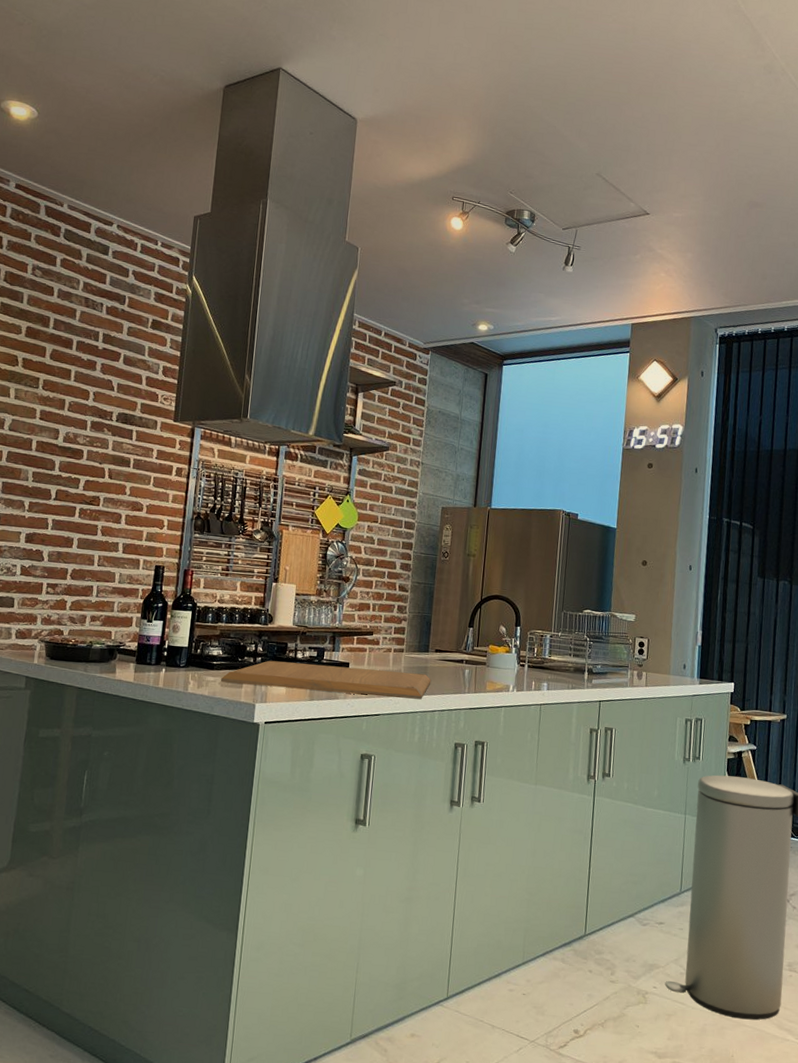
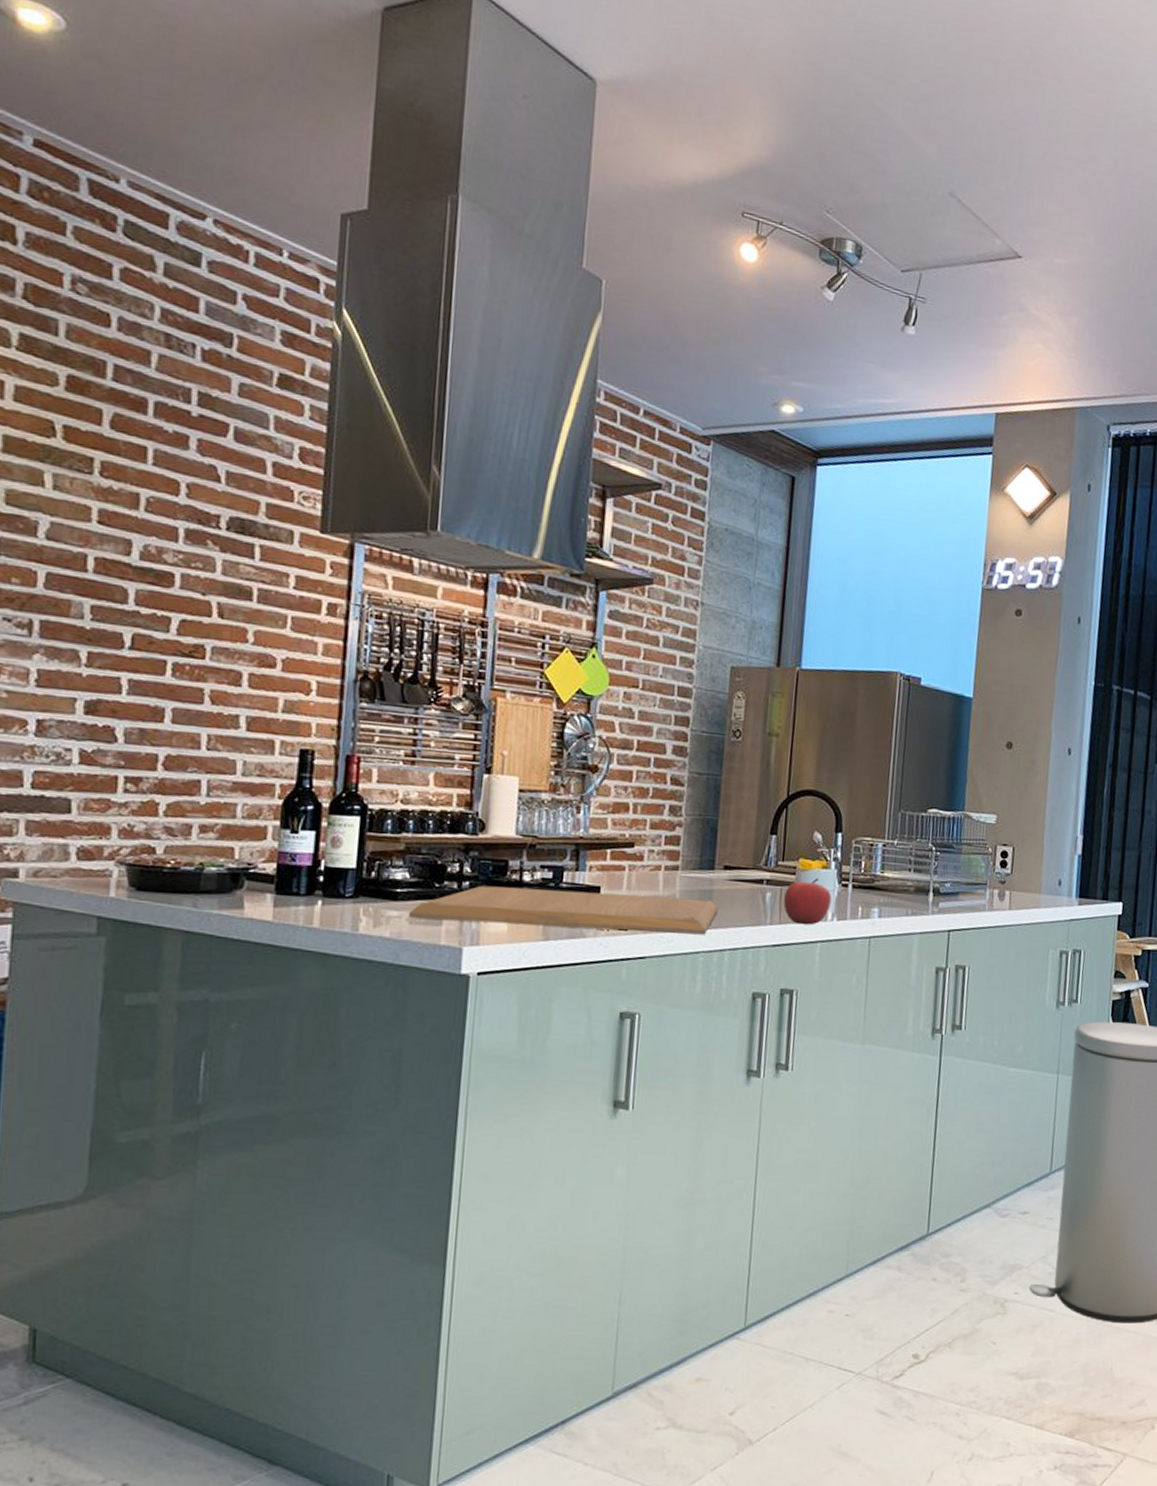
fruit: none [478,659,513,695] -> present [783,878,832,926]

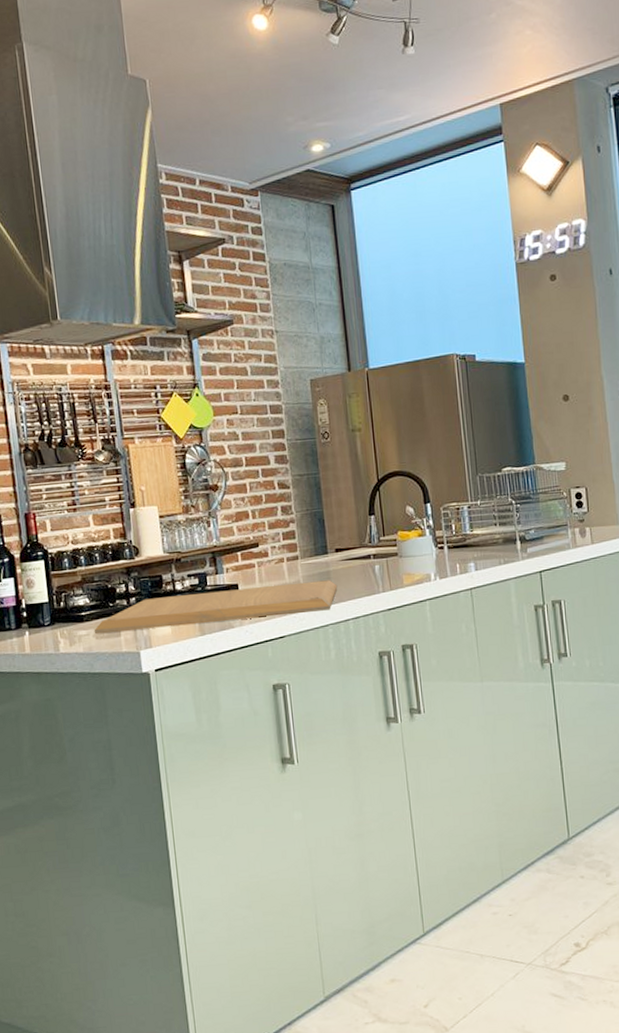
fruit: present [783,878,832,926] -> none [390,545,432,588]

